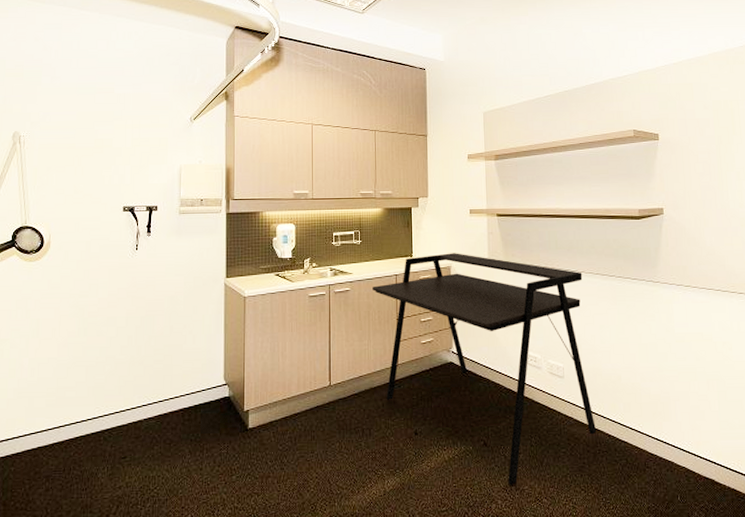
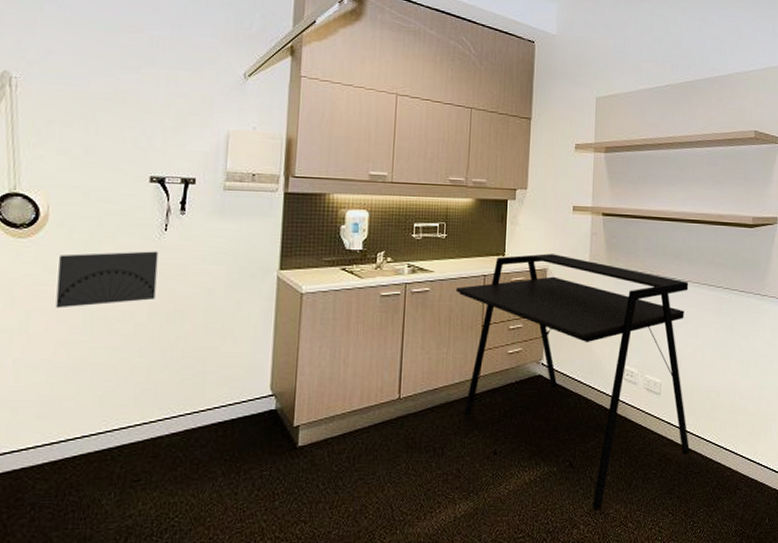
wall art: none [58,267,132,317] -> present [55,251,159,309]

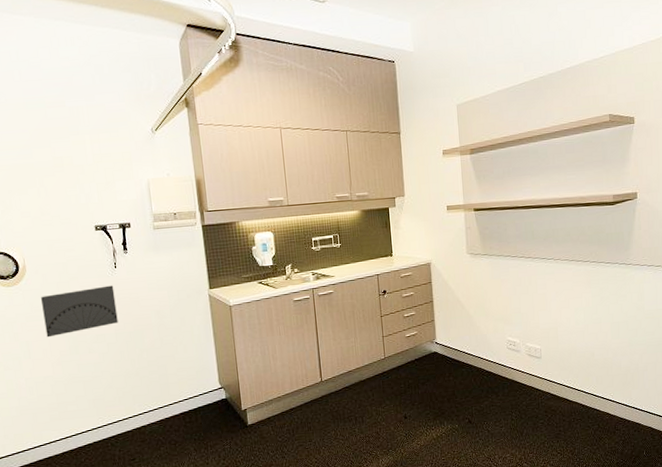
desk: present [456,253,690,509] -> none [355,249,572,455]

